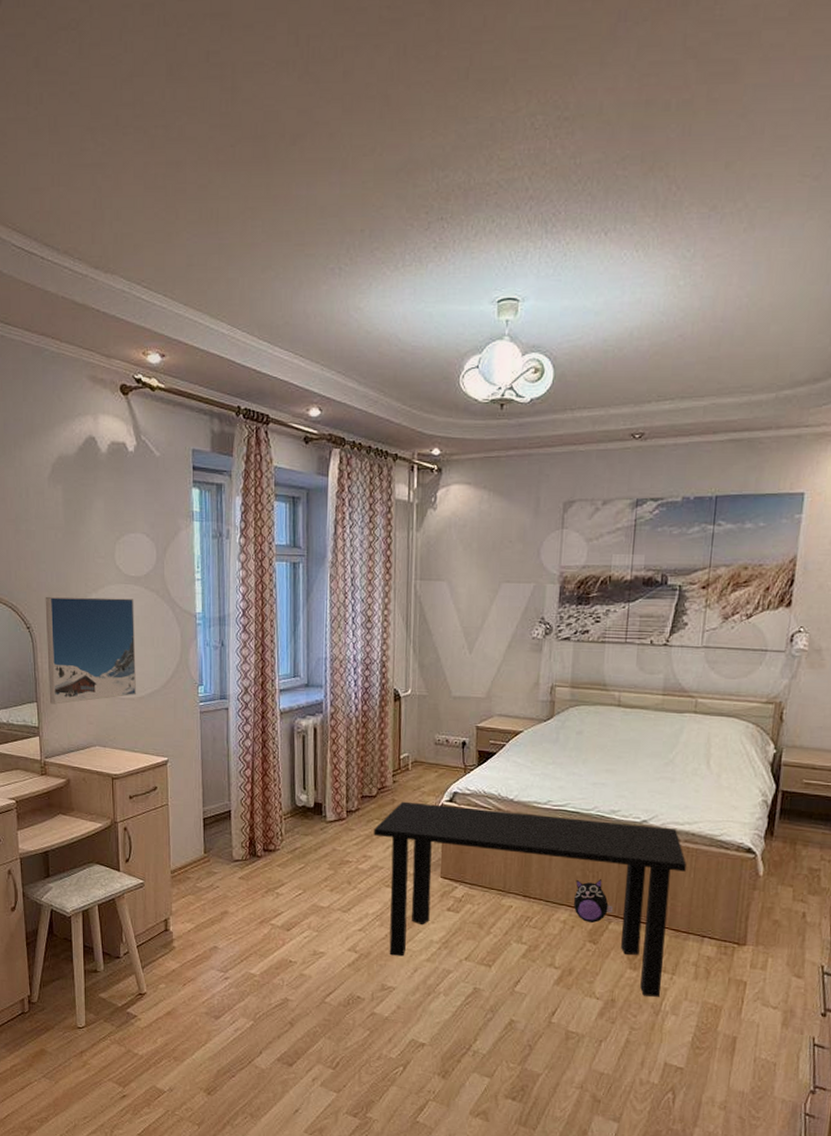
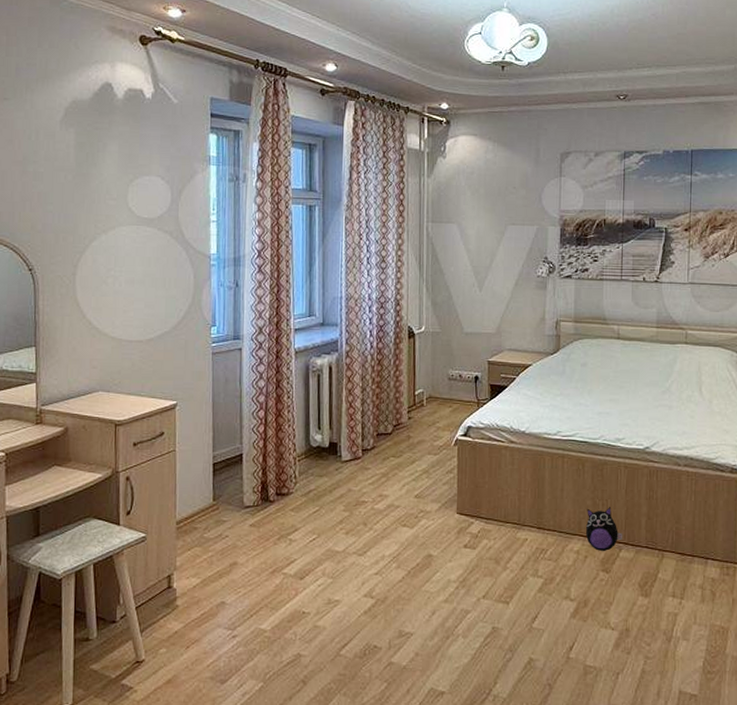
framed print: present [45,596,137,705] -> none [49,237,146,349]
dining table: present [373,801,686,997] -> none [389,437,687,623]

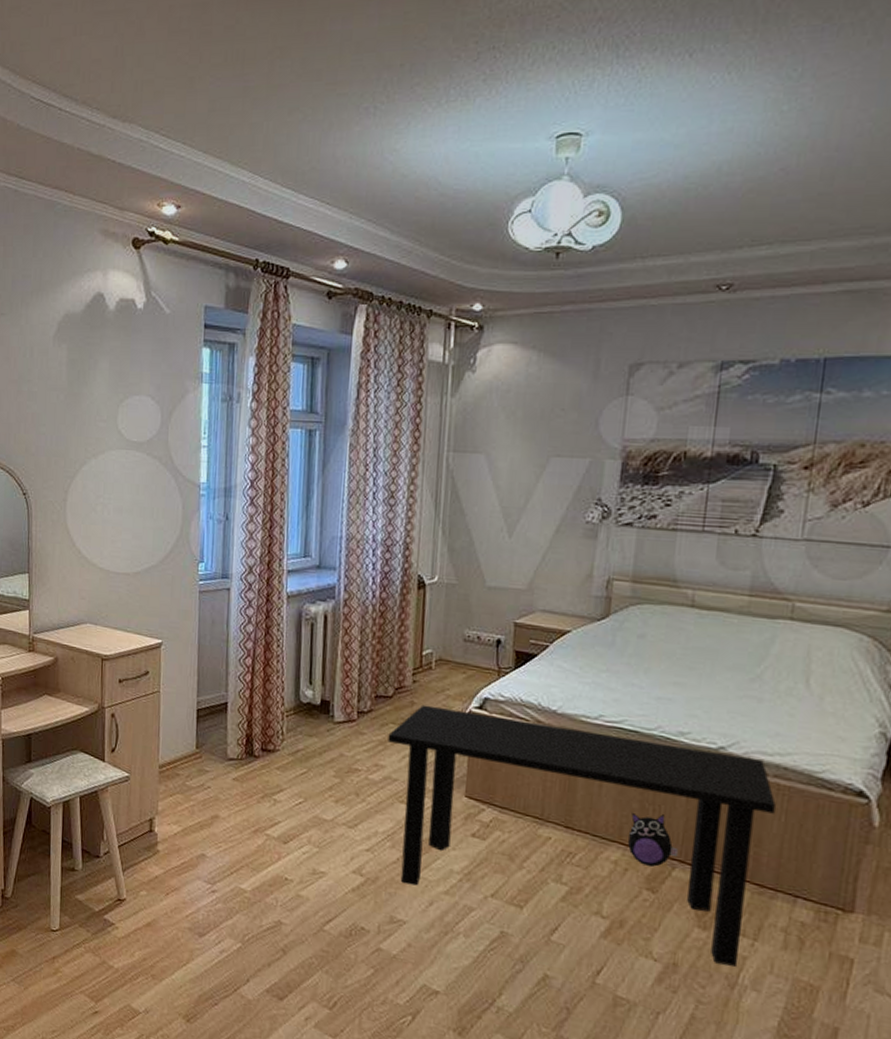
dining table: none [389,437,687,623] -> present [388,704,776,967]

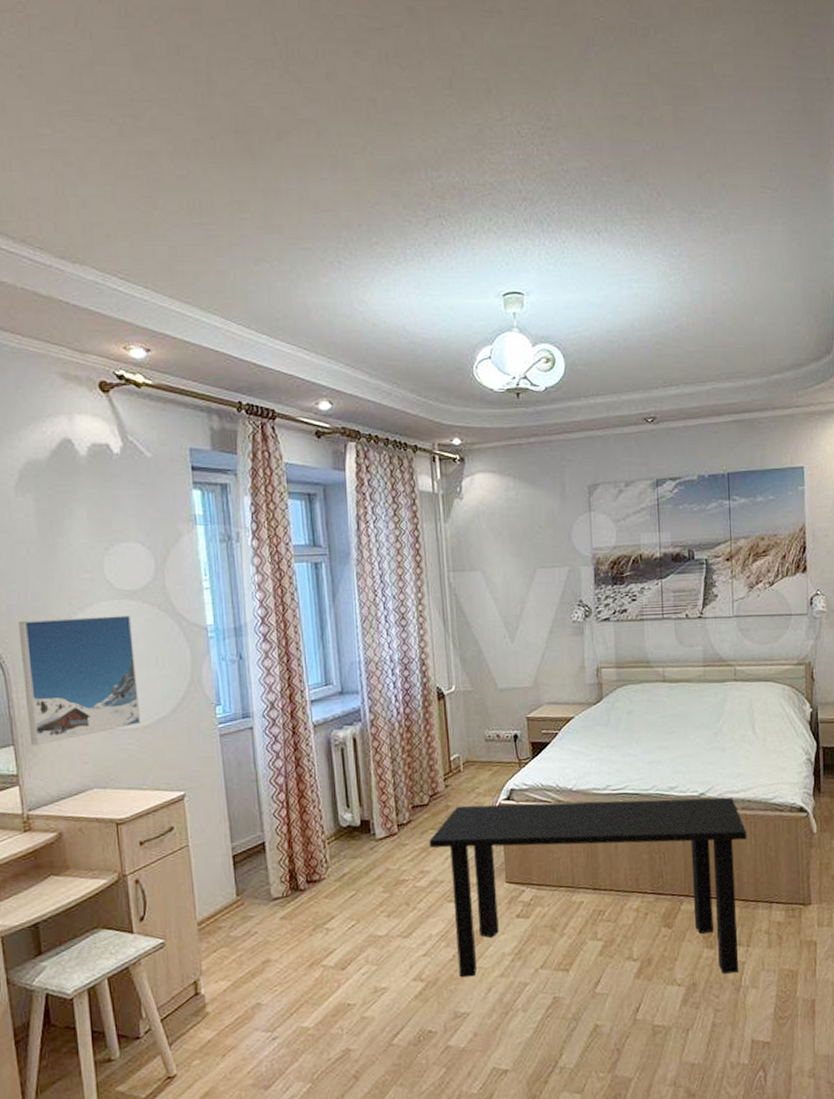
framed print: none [41,461,135,577] -> present [18,615,142,746]
plush toy: present [628,812,679,867] -> none [644,859,684,906]

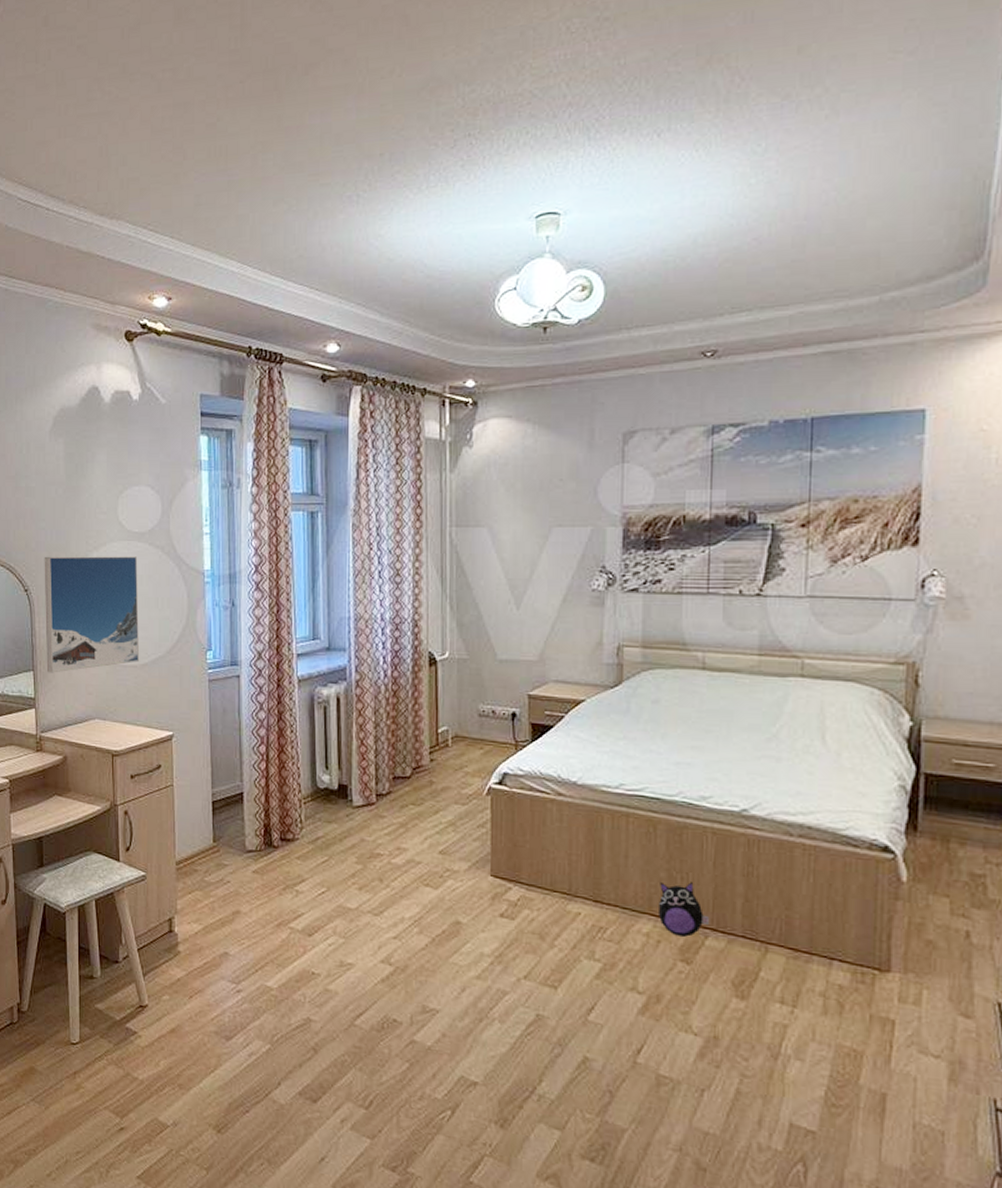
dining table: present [429,797,747,978] -> none [408,783,803,1036]
plush toy: none [644,859,684,906] -> present [659,881,710,937]

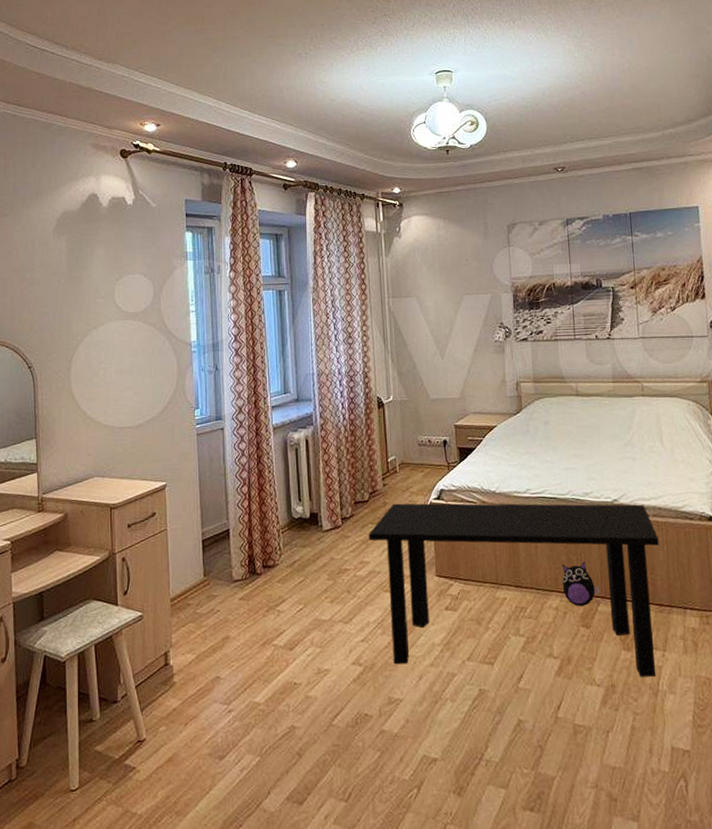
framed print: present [44,556,140,673] -> none [47,333,135,439]
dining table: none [408,783,803,1036] -> present [368,503,659,677]

